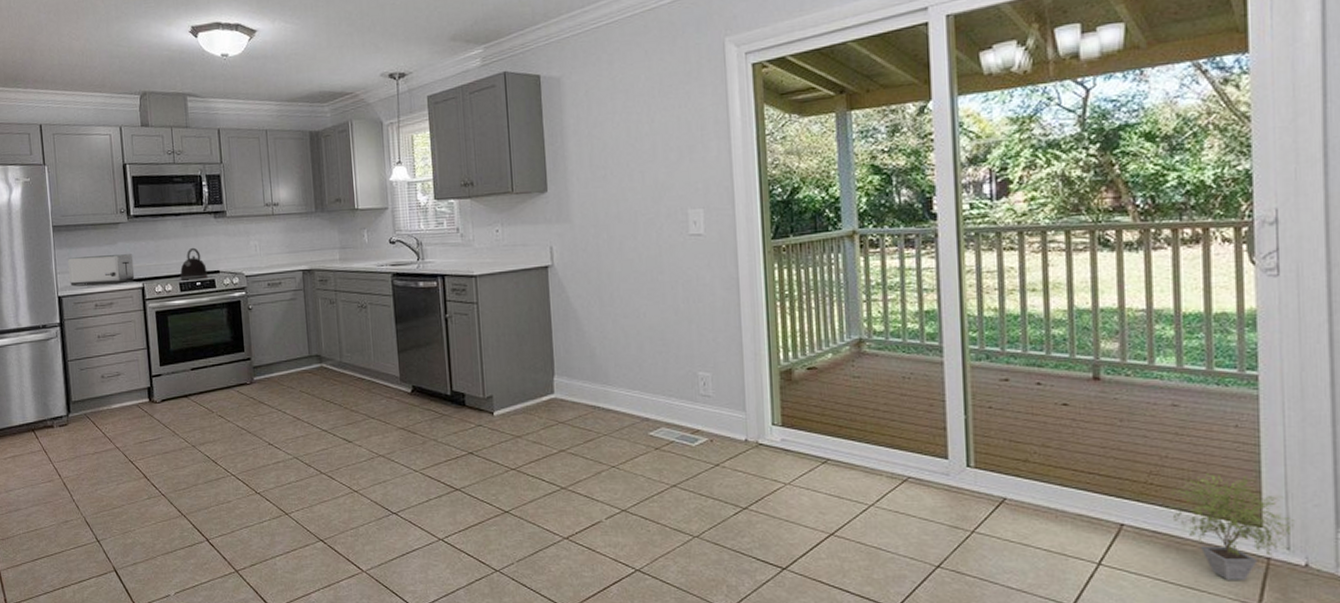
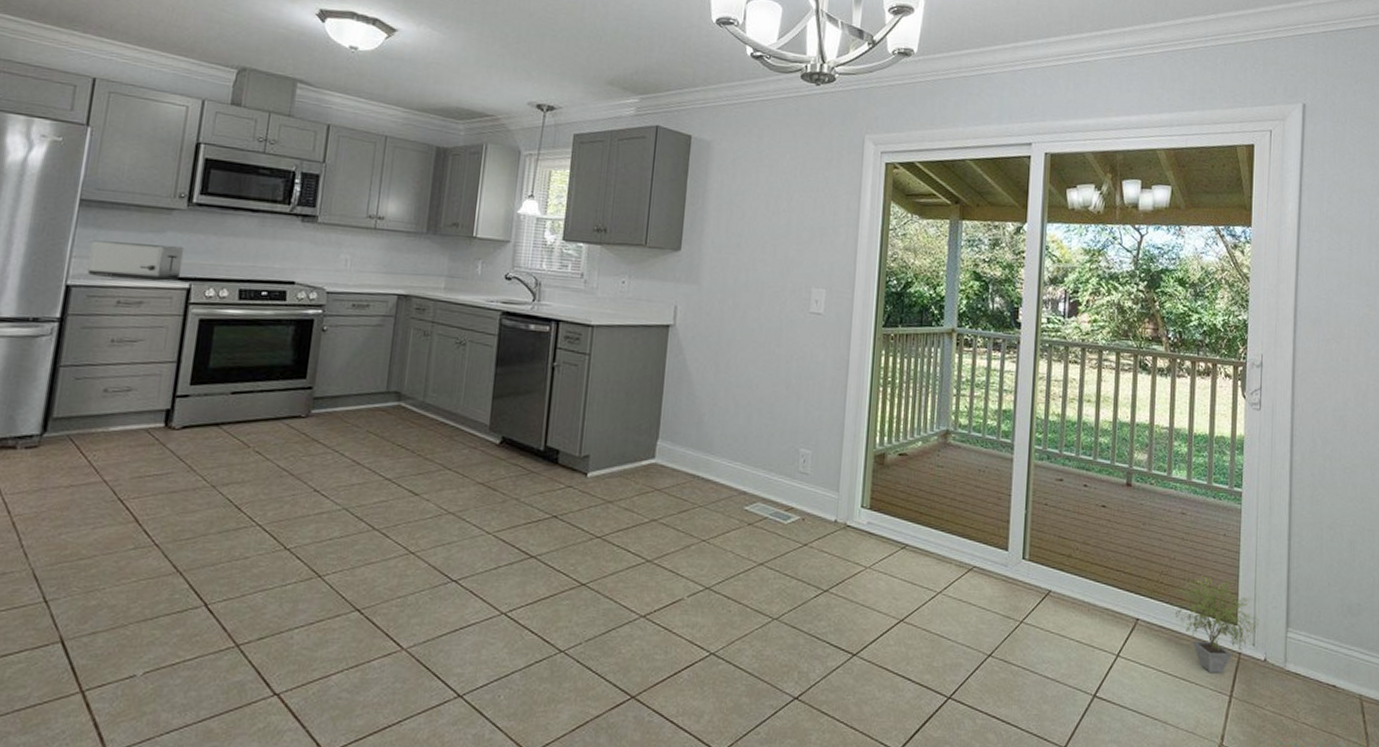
kettle: present [180,247,208,281] -> none [241,251,279,290]

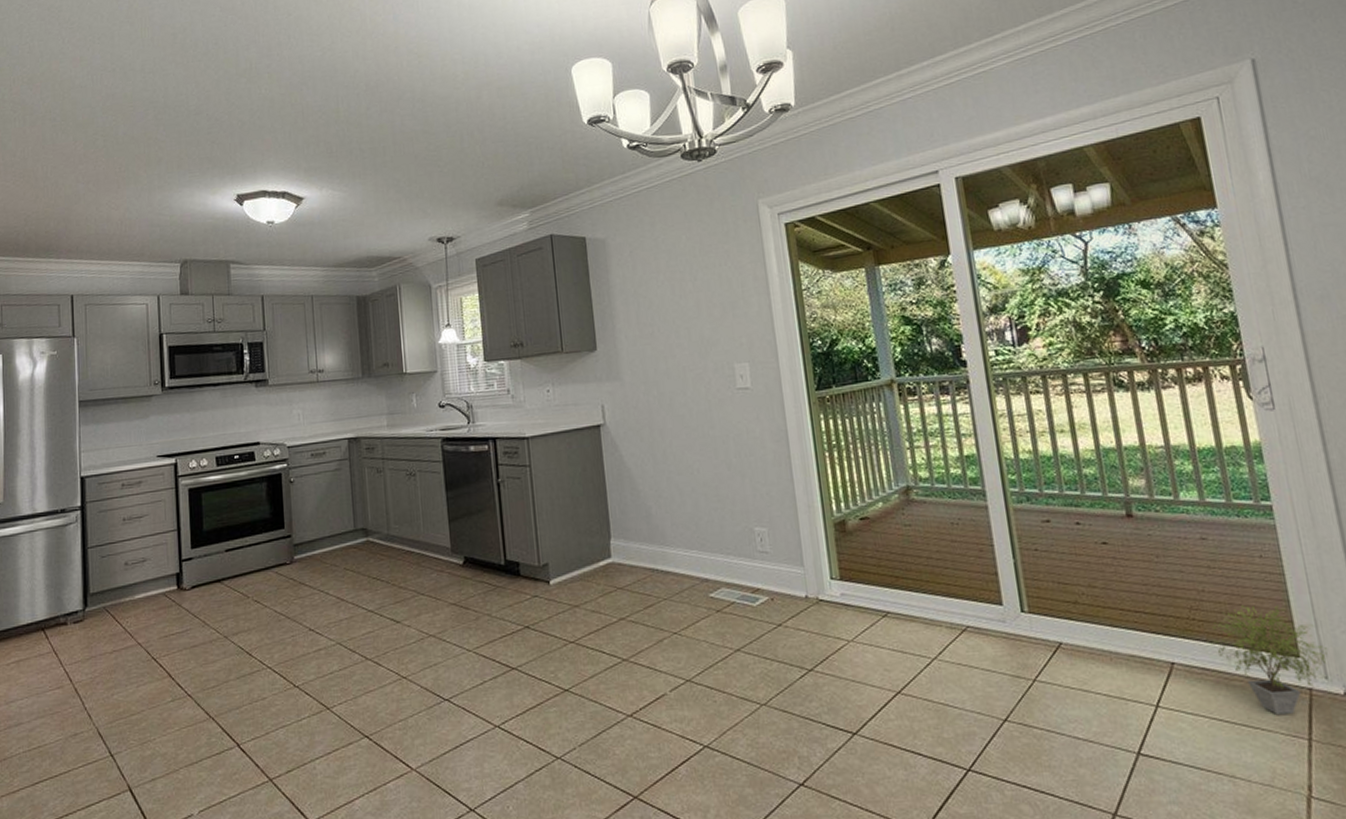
toaster: present [87,240,185,281] -> none [94,428,167,466]

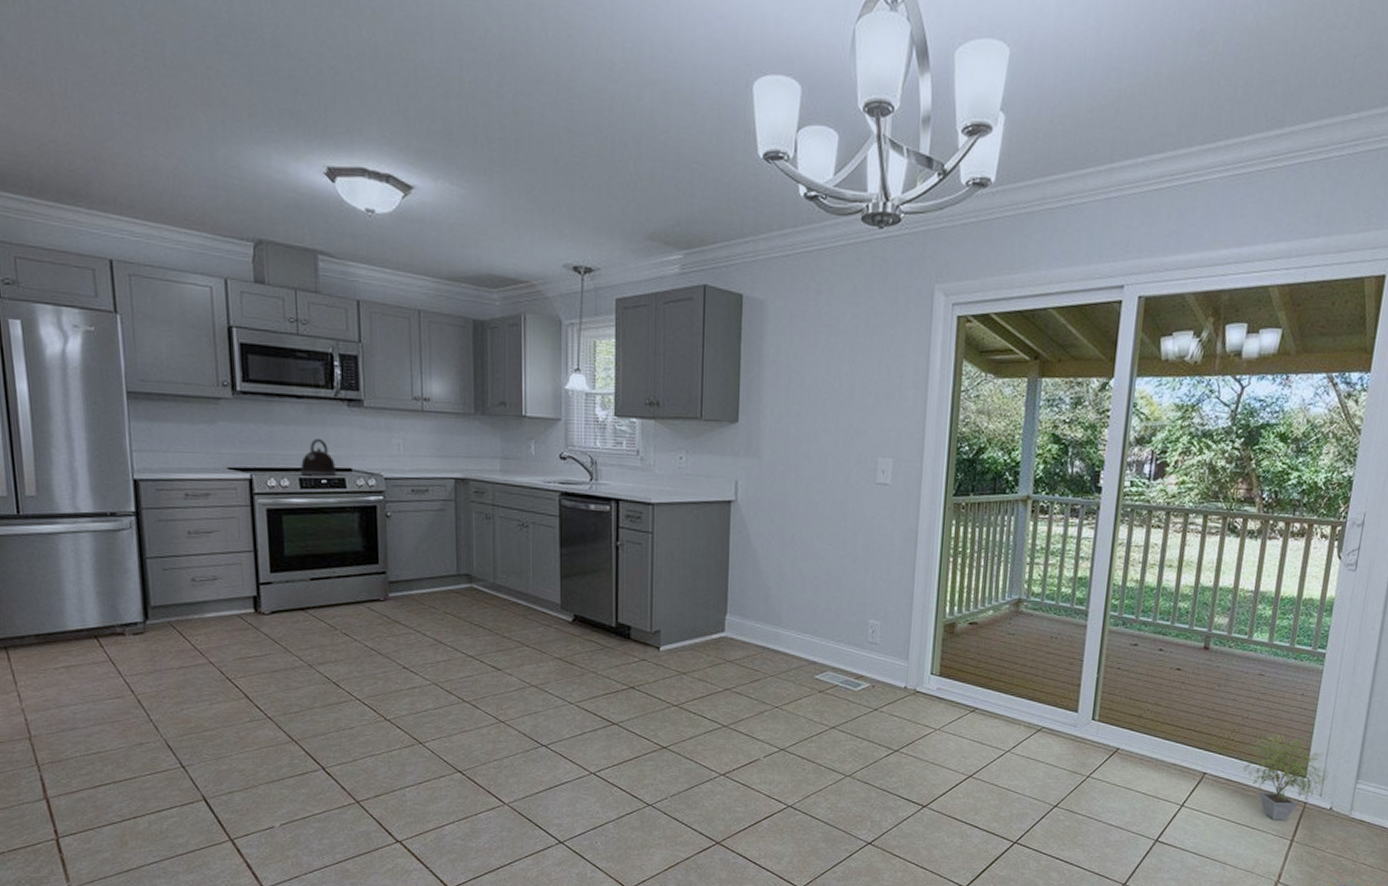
kettle: none [216,418,247,454] -> present [300,438,336,477]

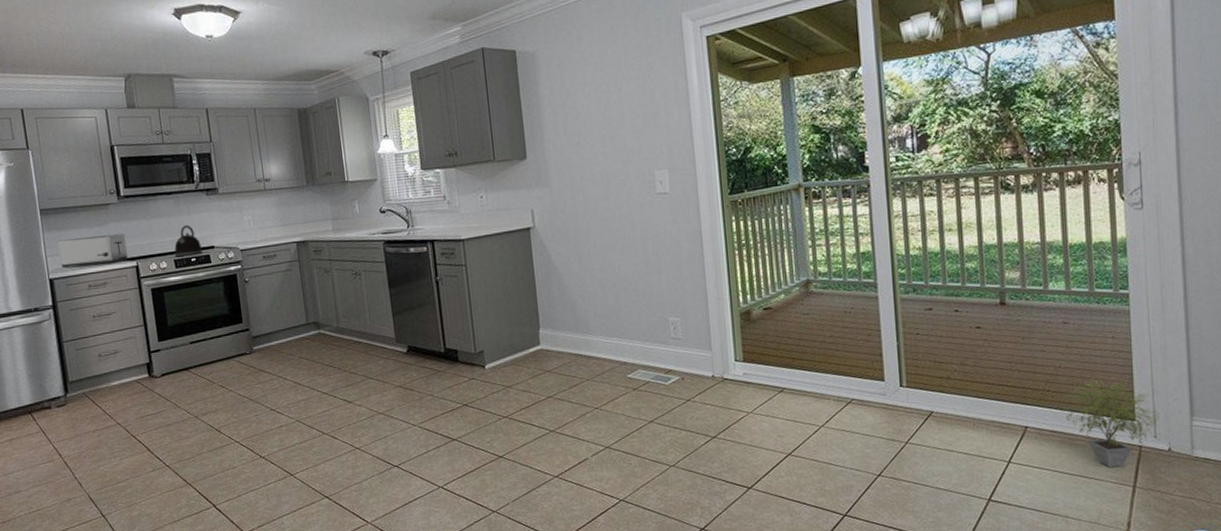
toaster: none [148,433,240,472] -> present [58,234,128,269]

